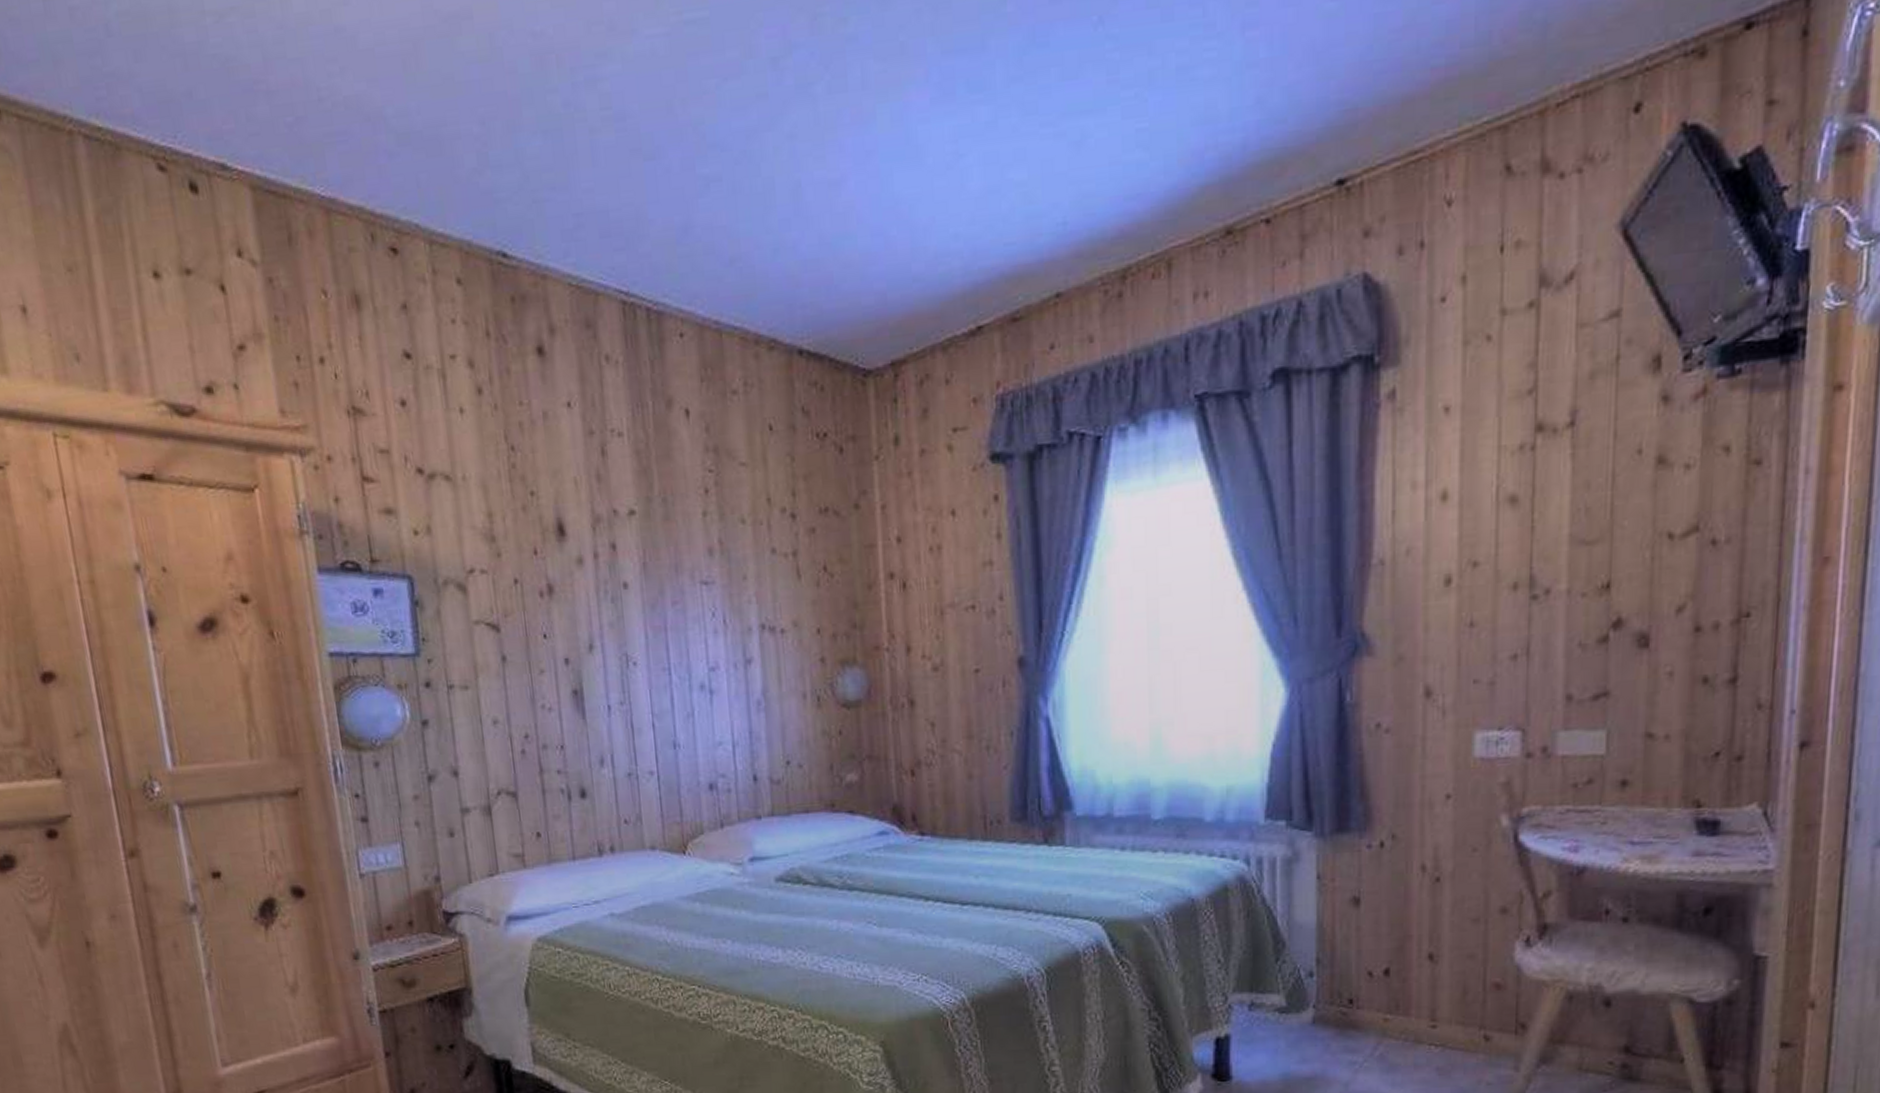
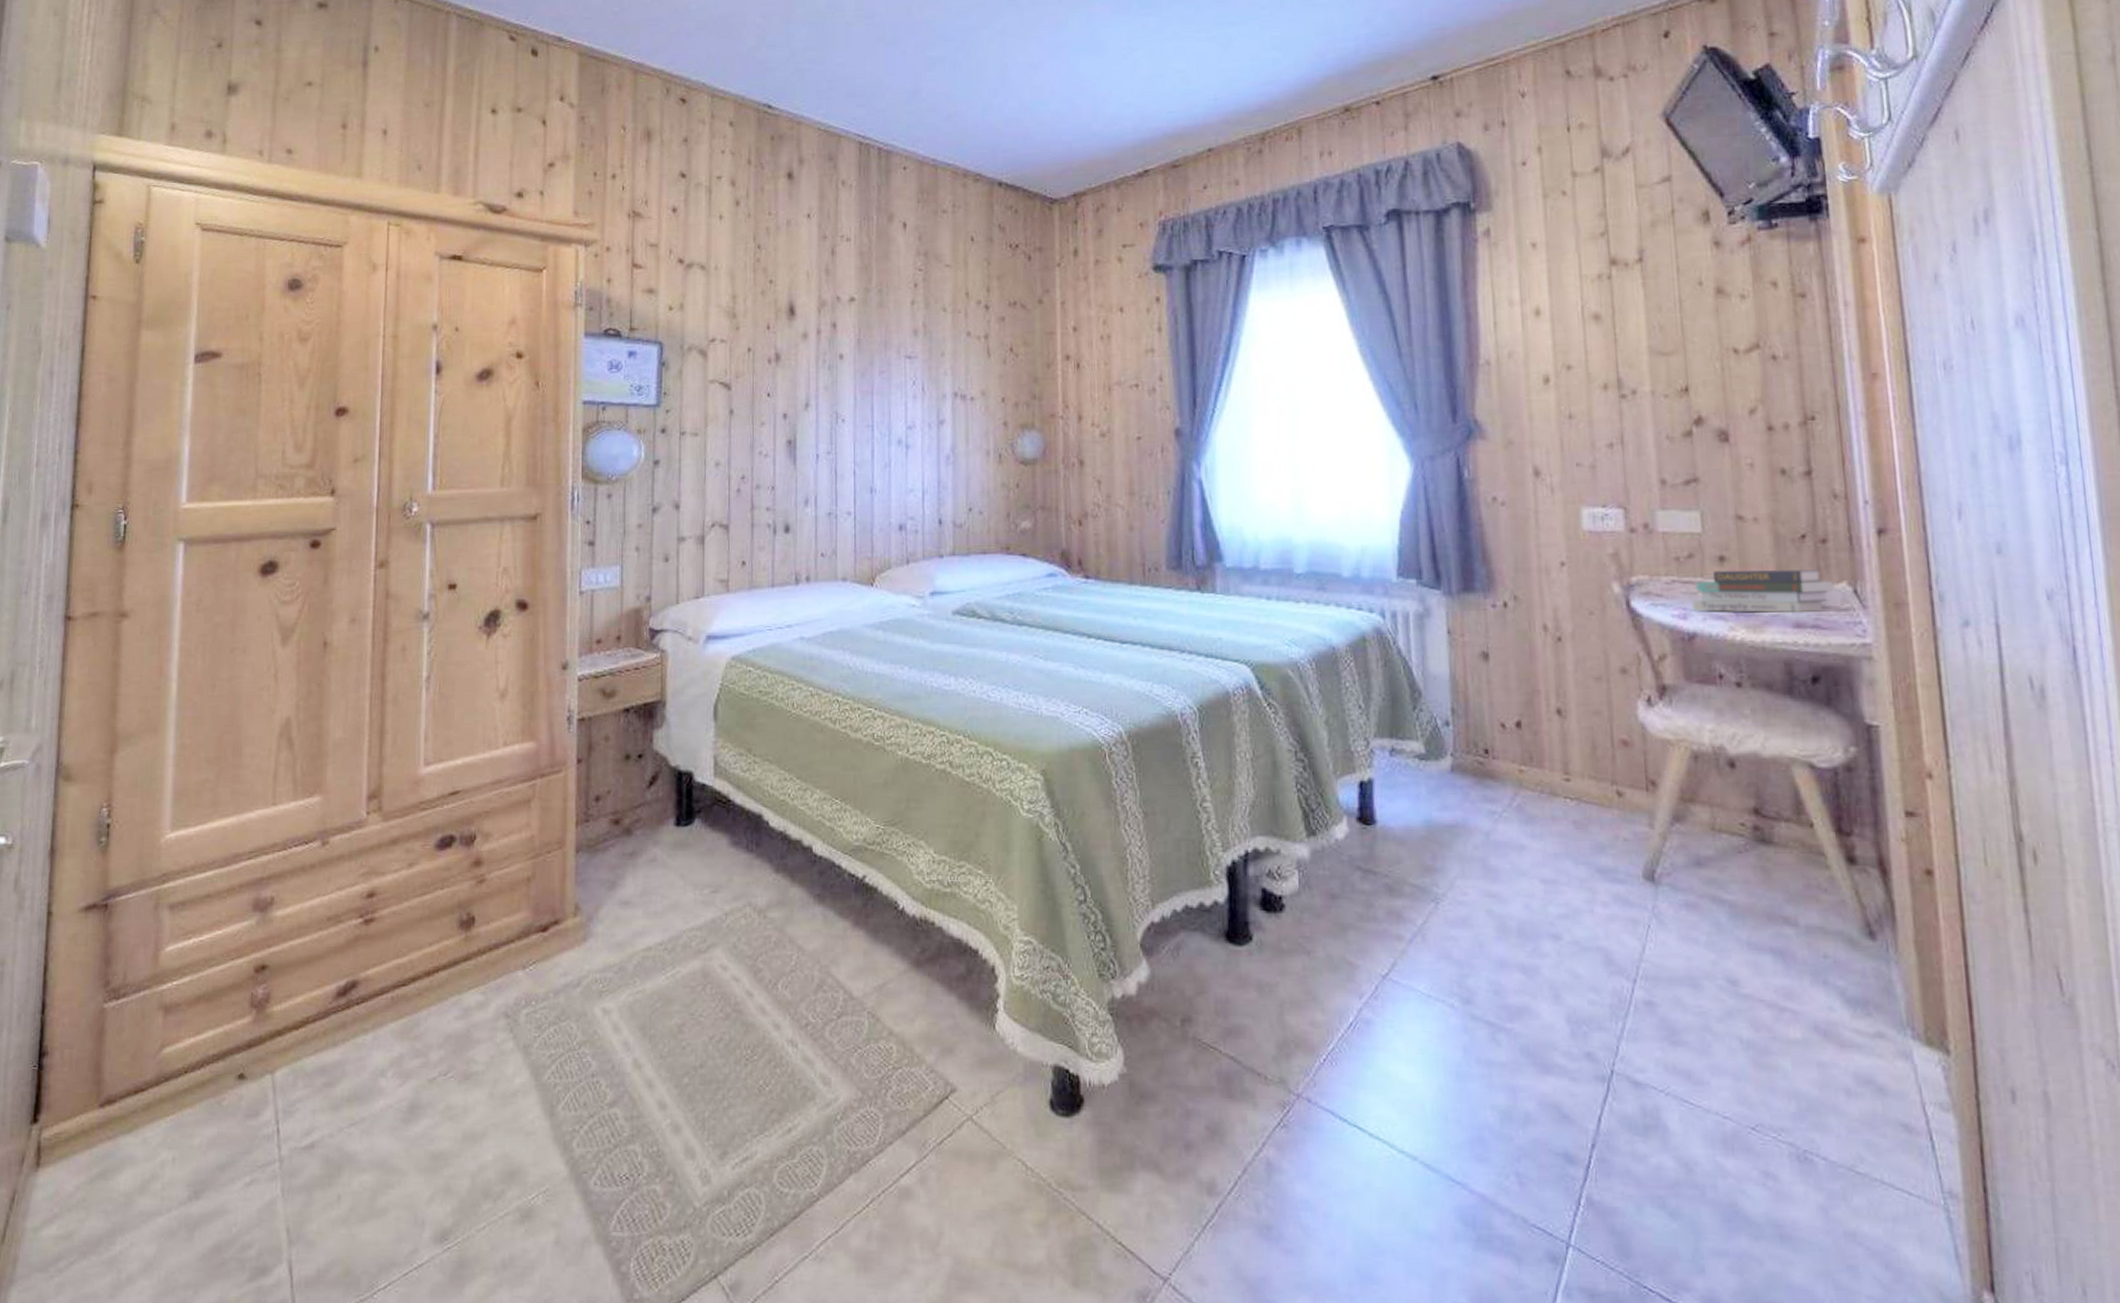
books: none [1585,790,1743,843] -> present [1692,569,1835,614]

